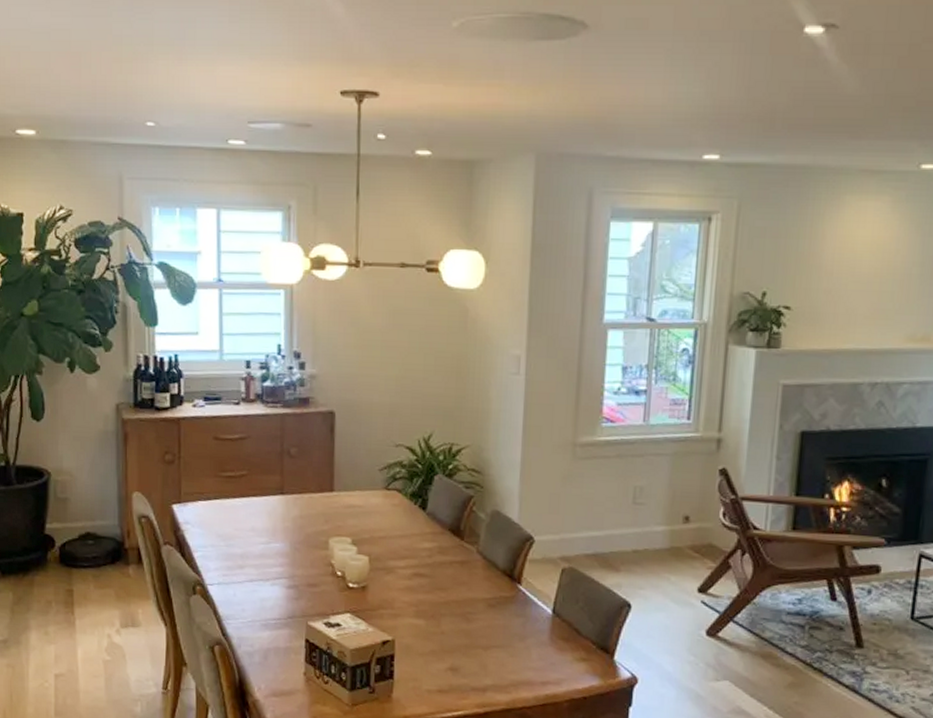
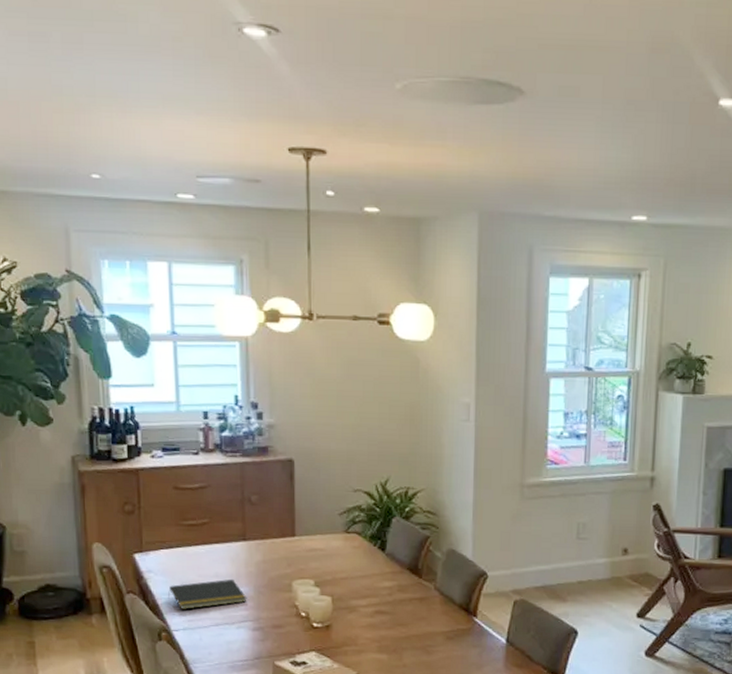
notepad: none [204,533,283,564] -> present [168,578,247,609]

